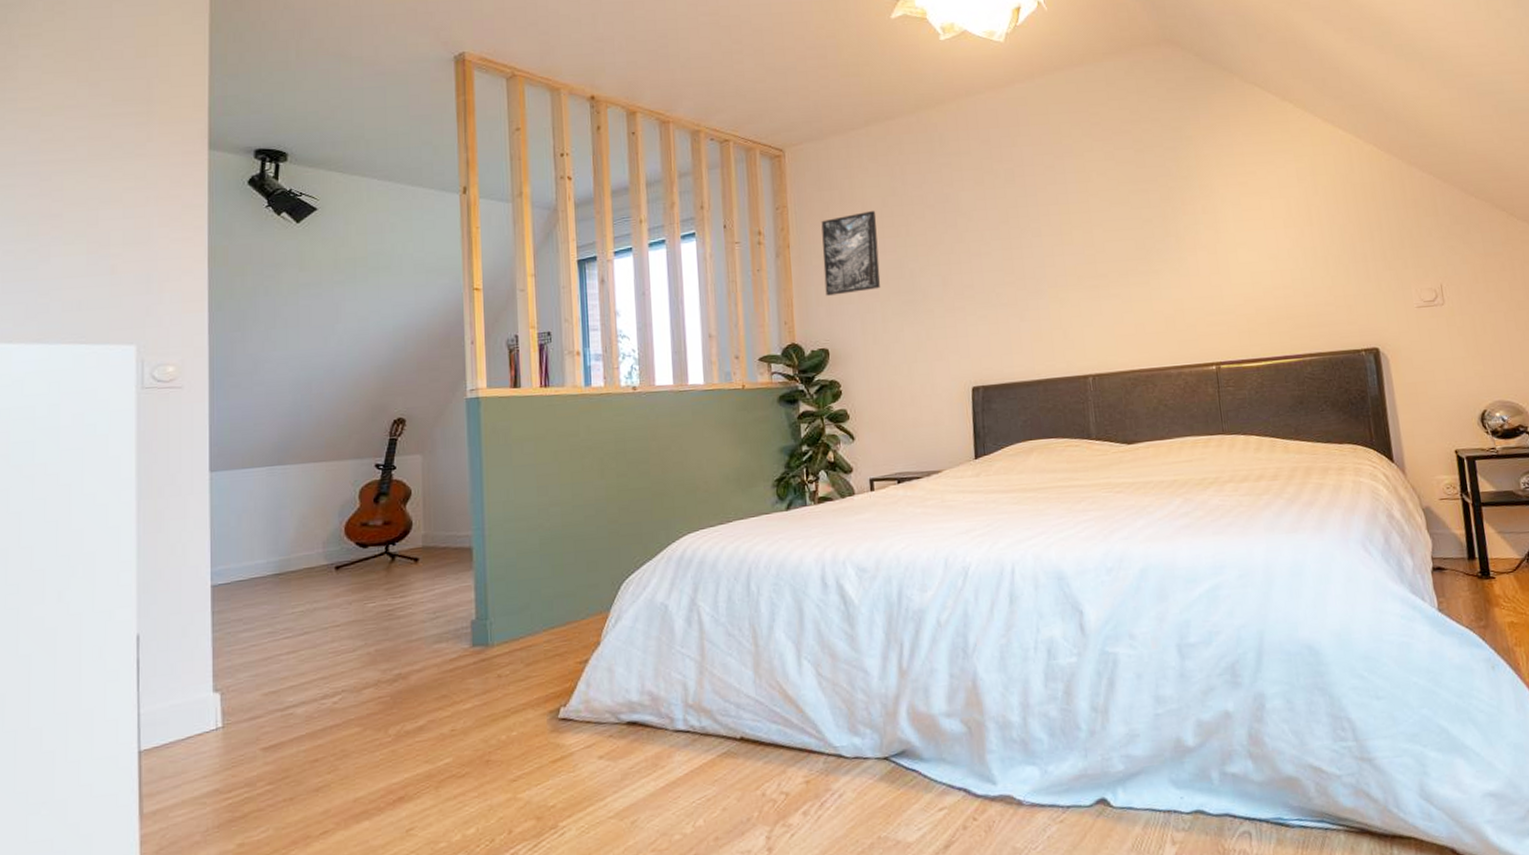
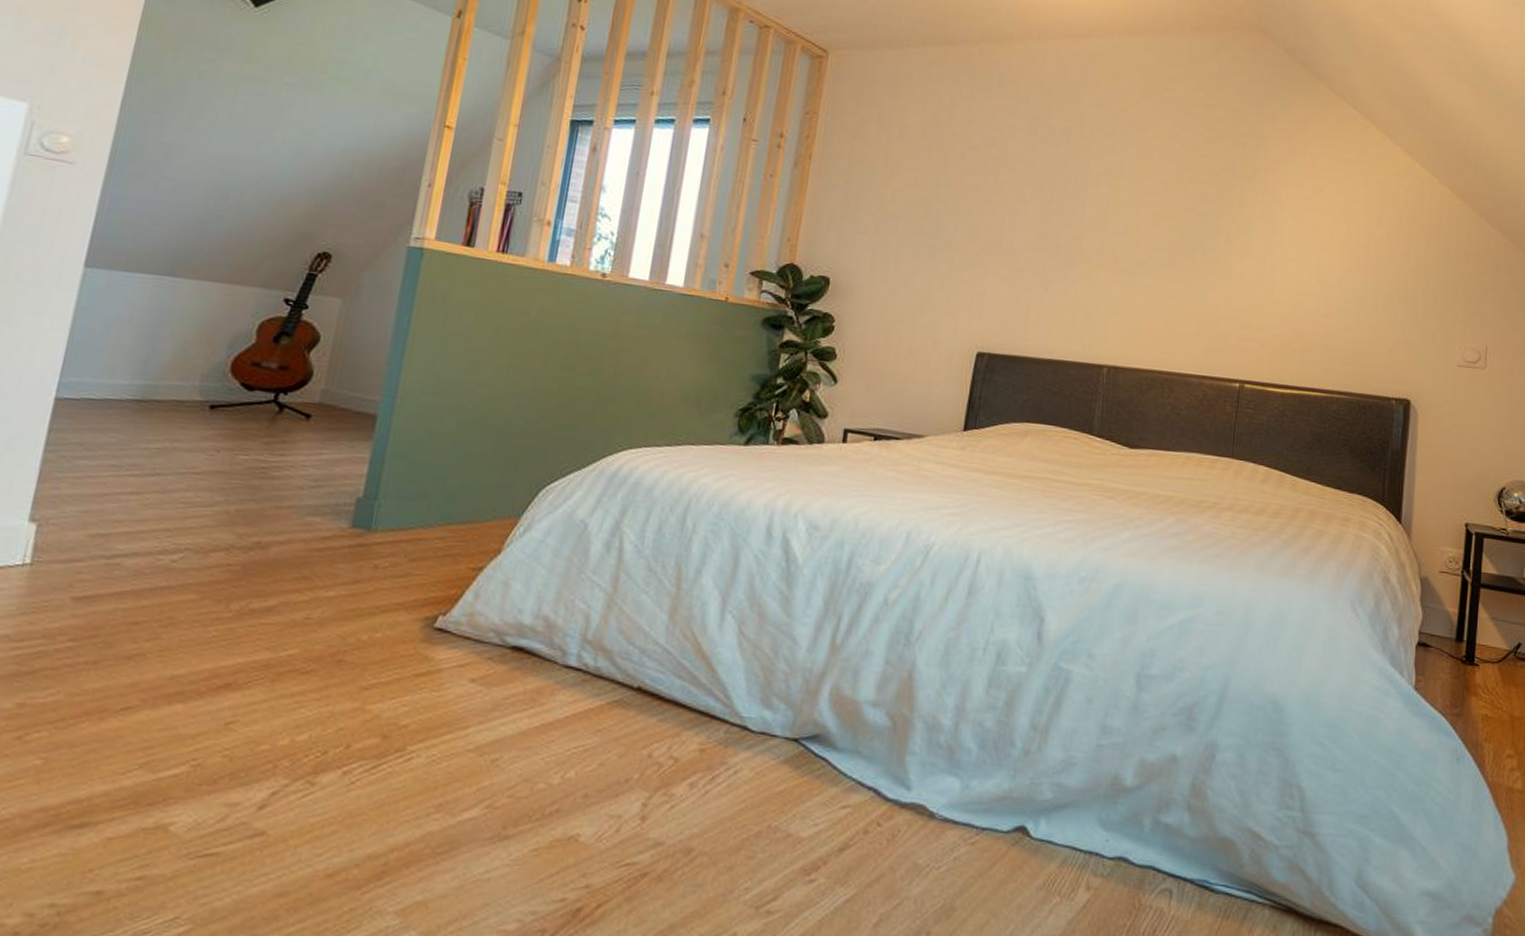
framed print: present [821,211,881,296] -> none [839,136,914,225]

